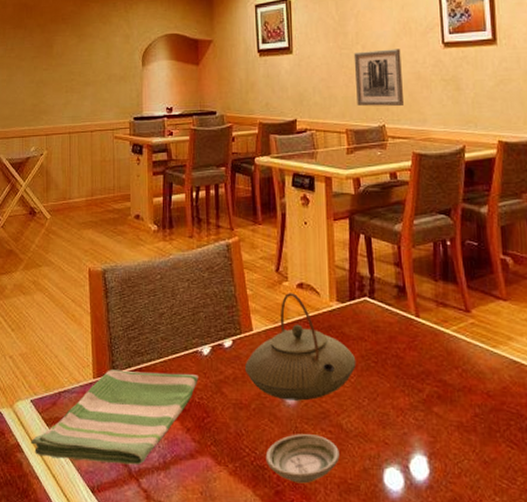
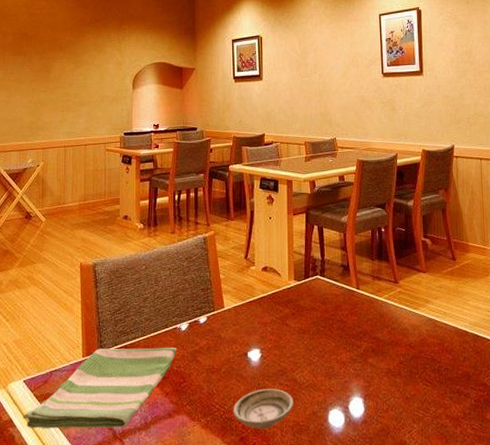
teapot: present [245,293,356,401] -> none [217,275,309,363]
wall art: present [353,49,405,107] -> none [312,77,352,124]

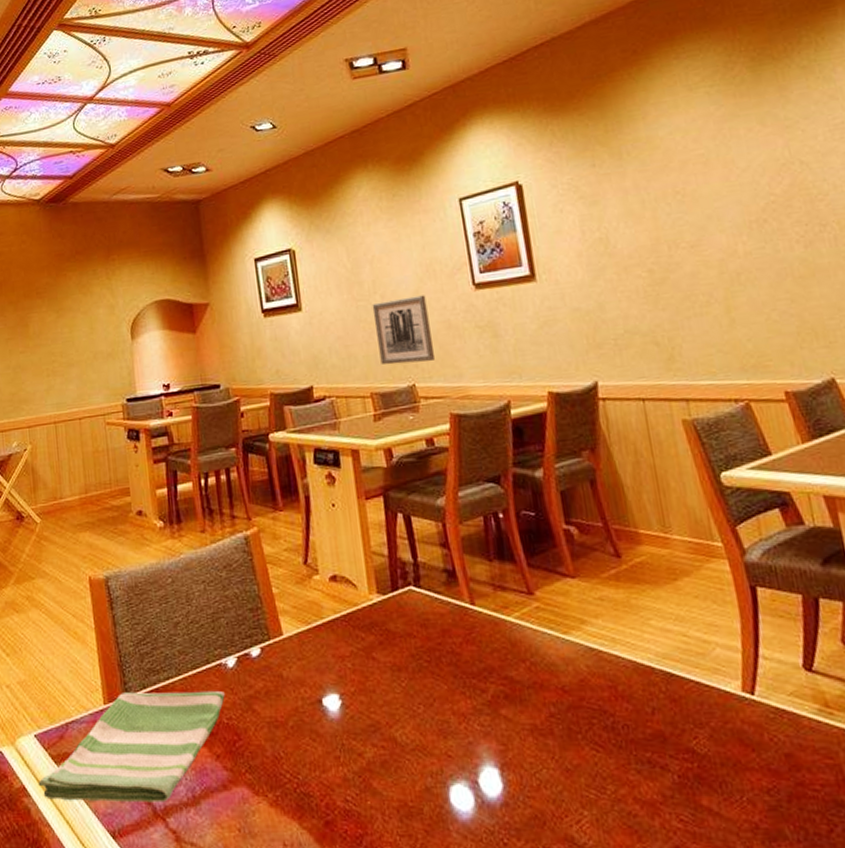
saucer: present [233,388,294,429] -> none [310,752,396,811]
wall art: none [312,77,352,124] -> present [372,295,436,365]

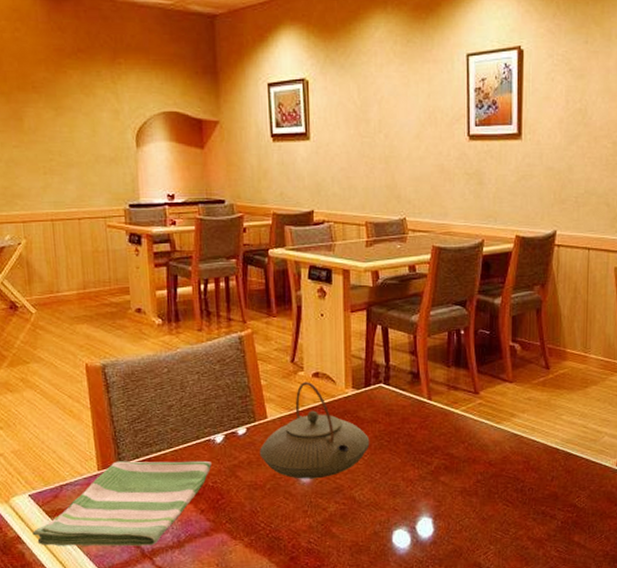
teapot: none [277,587,407,714] -> present [260,382,370,479]
wall art: present [372,295,436,365] -> none [376,139,427,200]

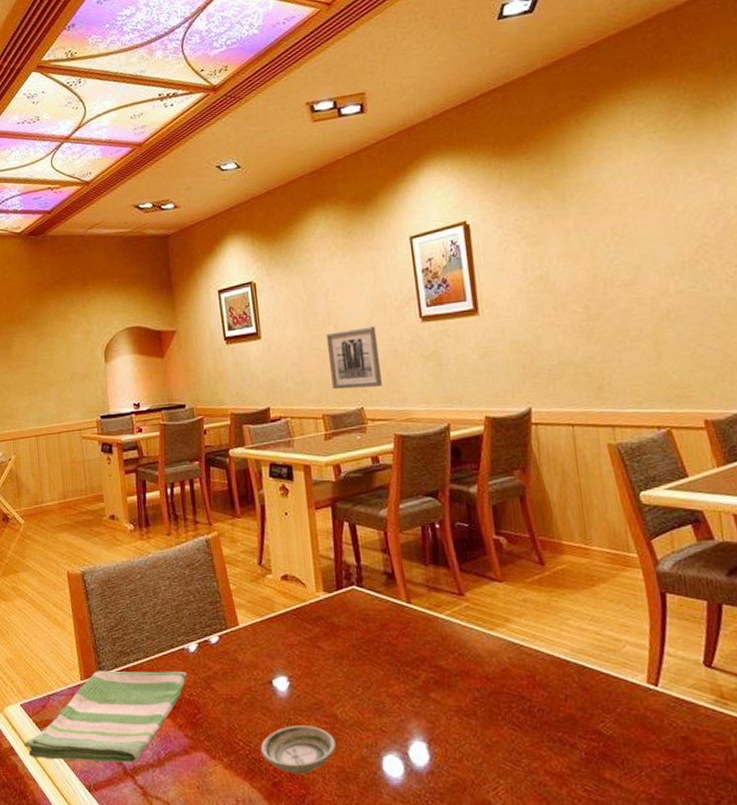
teapot: present [260,382,370,479] -> none [233,585,348,693]
saucer: none [281,507,352,549] -> present [260,726,336,774]
wall art: none [376,139,427,200] -> present [325,326,383,390]

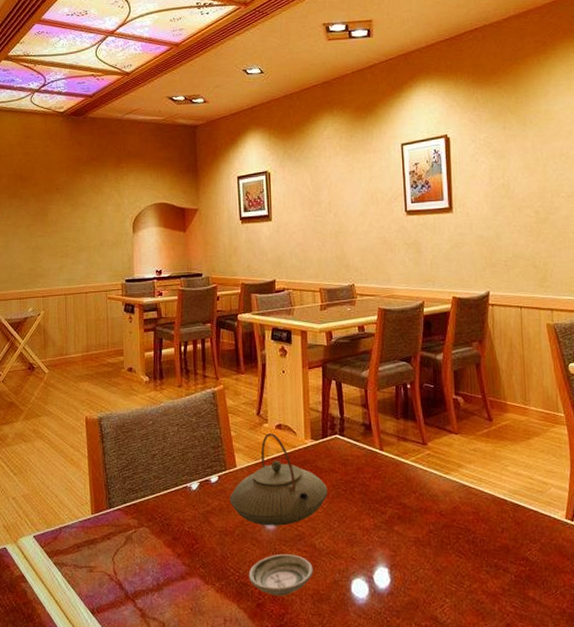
dish towel: present [24,671,187,763] -> none [34,506,188,588]
teapot: none [233,585,348,693] -> present [230,433,328,526]
wall art: present [325,326,383,390] -> none [327,216,372,268]

